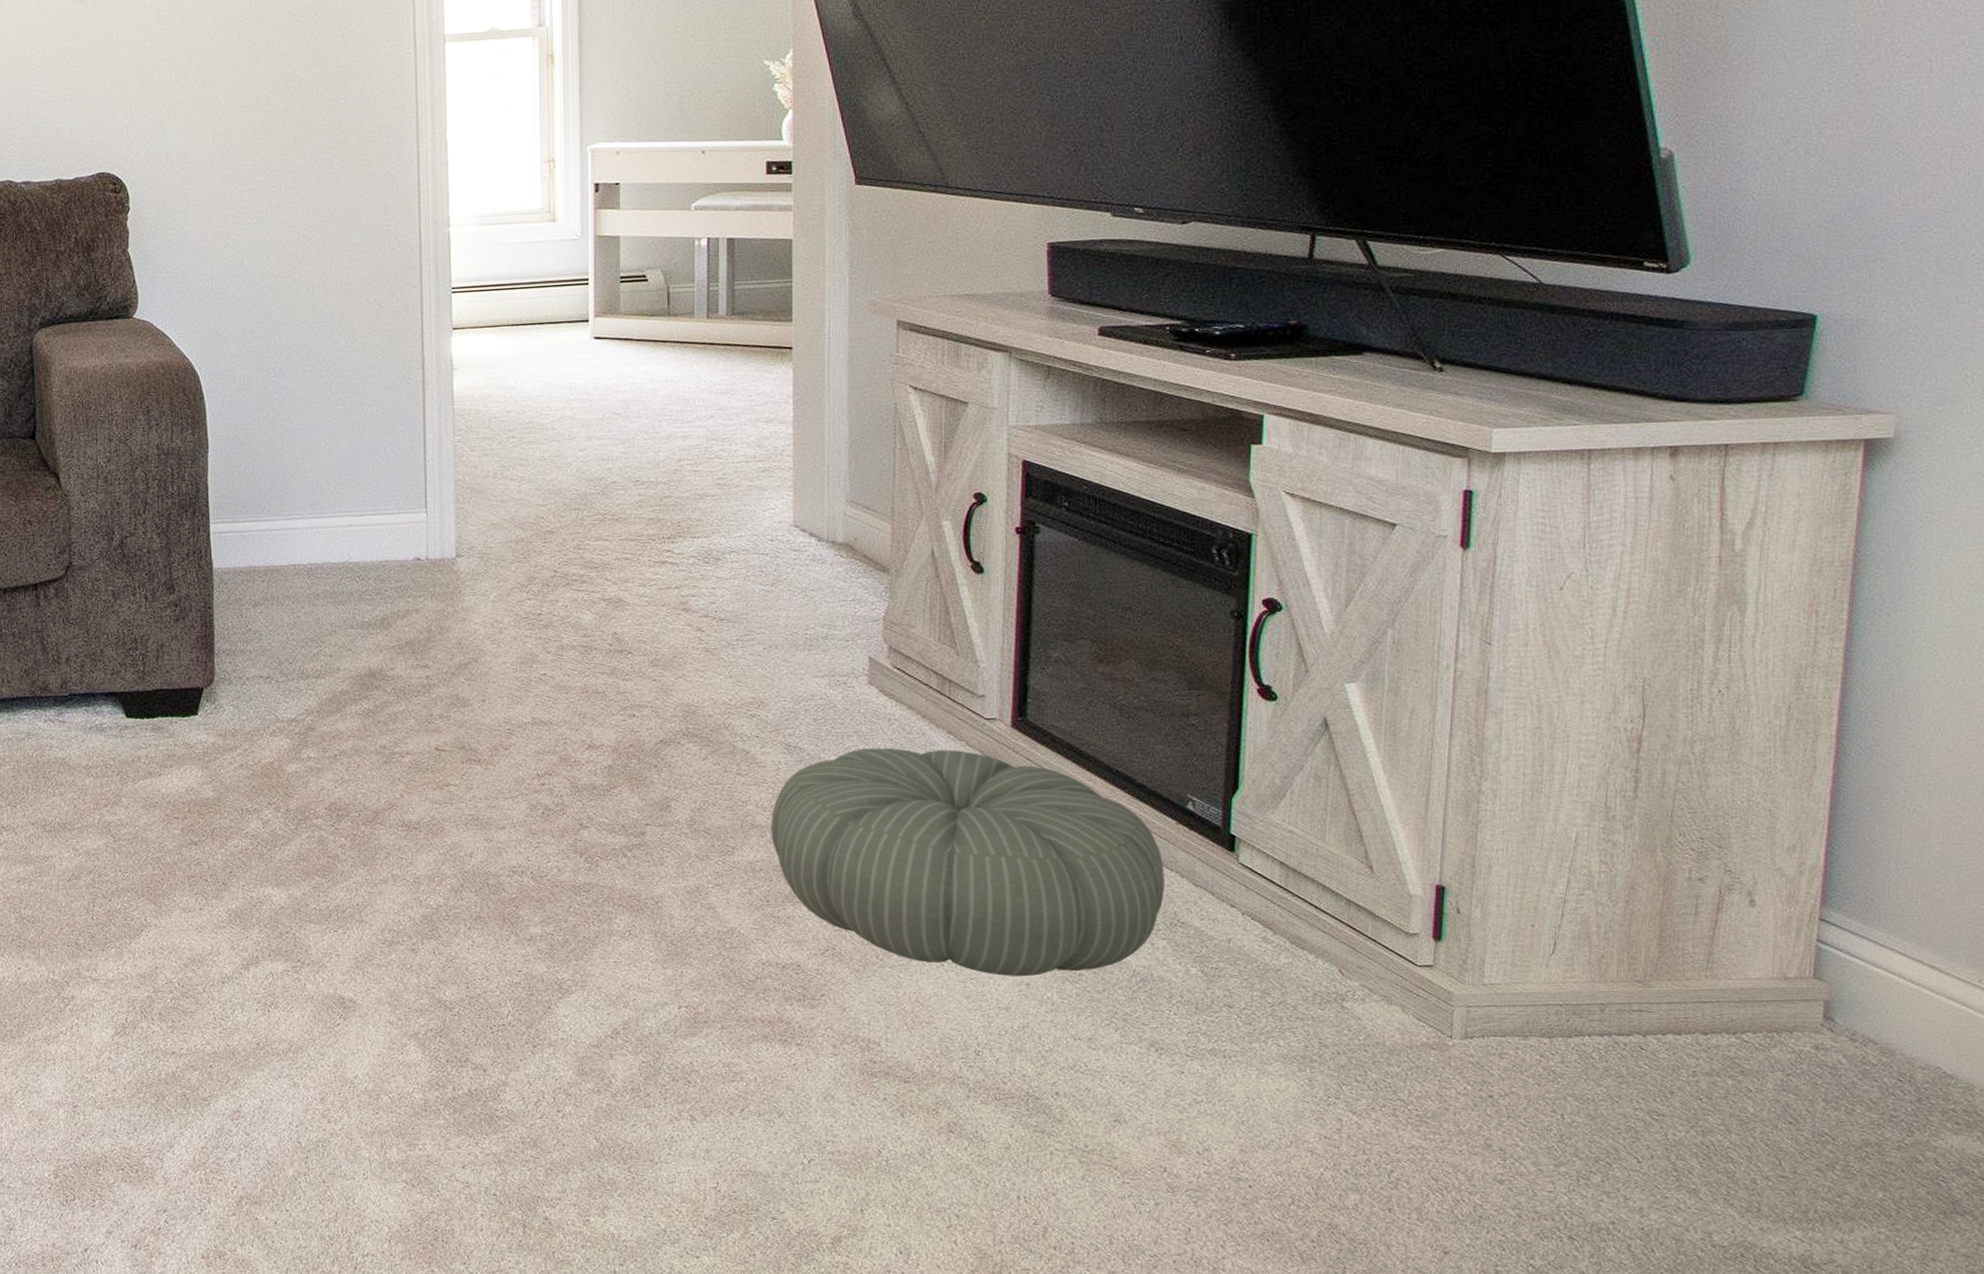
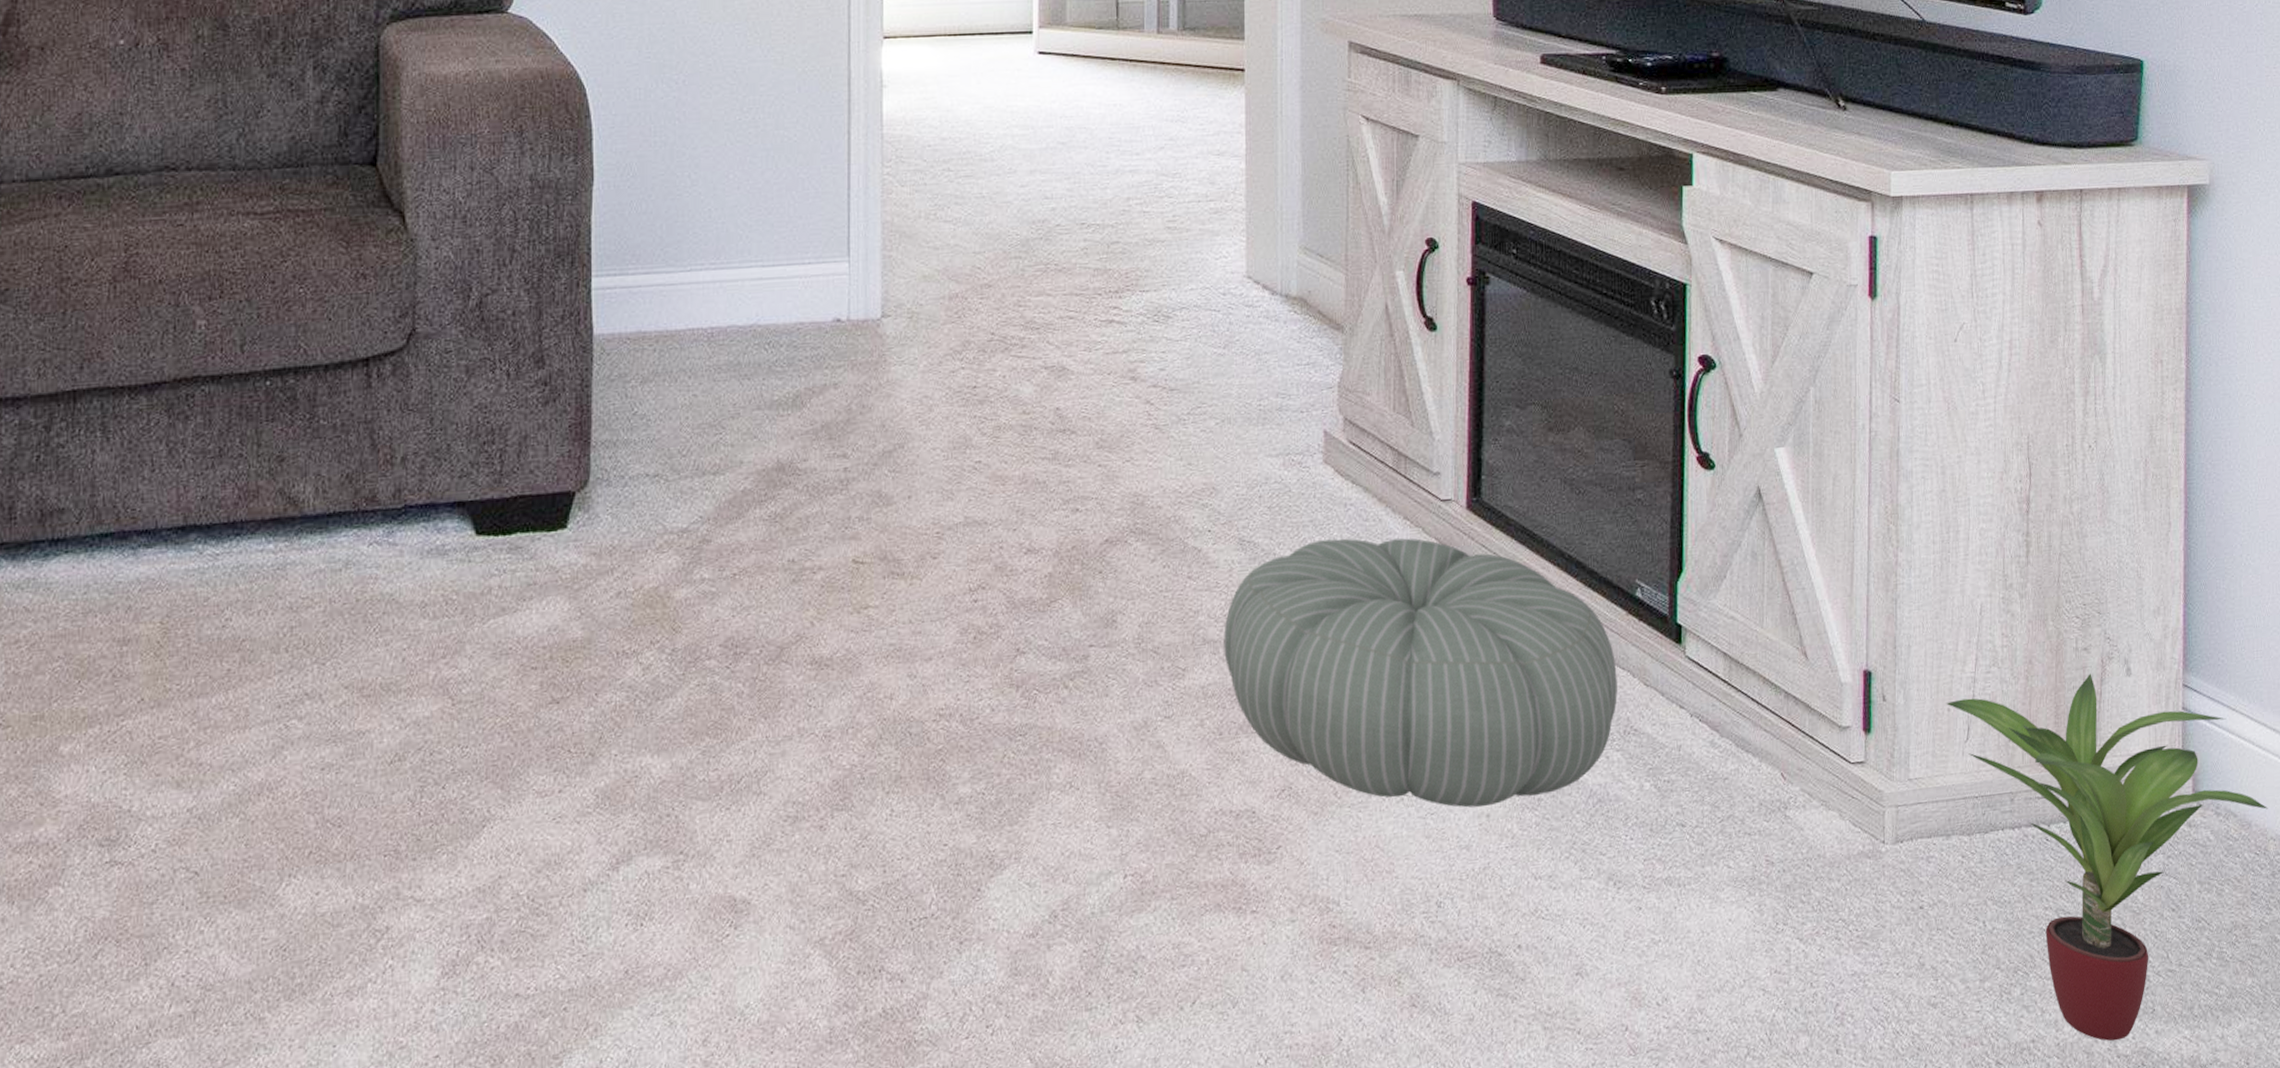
potted plant: none [1530,901,1919,1232] -> present [1946,673,2269,1041]

